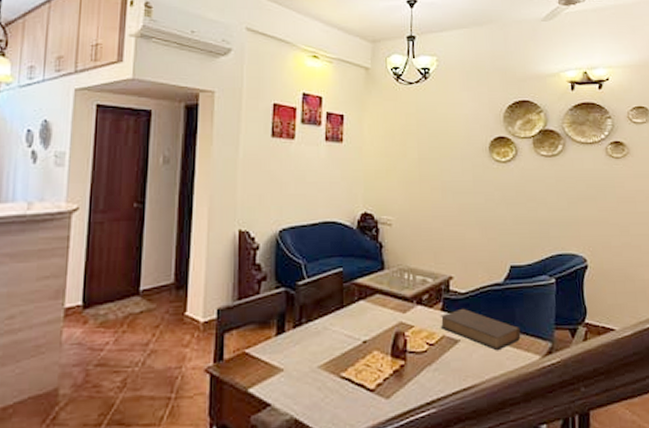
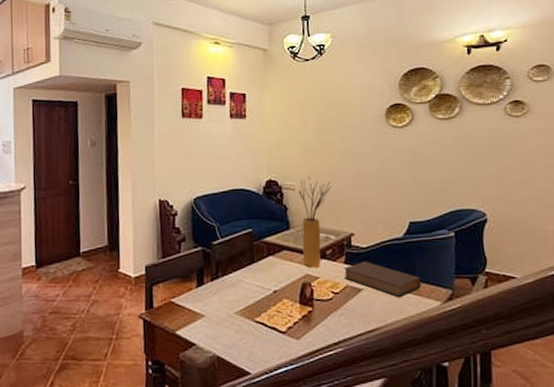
vase: none [395,210,431,315] -> present [298,176,331,268]

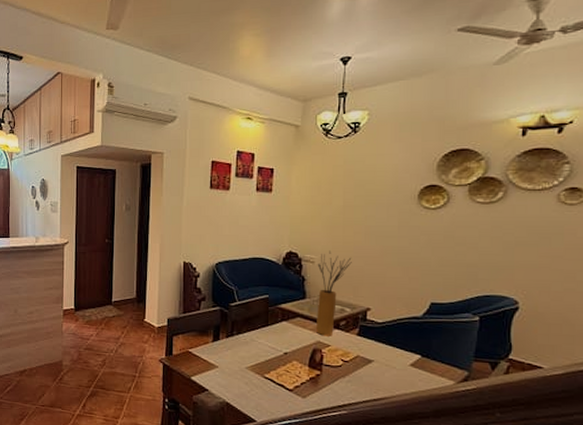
book: present [344,261,422,298] -> none [355,335,436,373]

